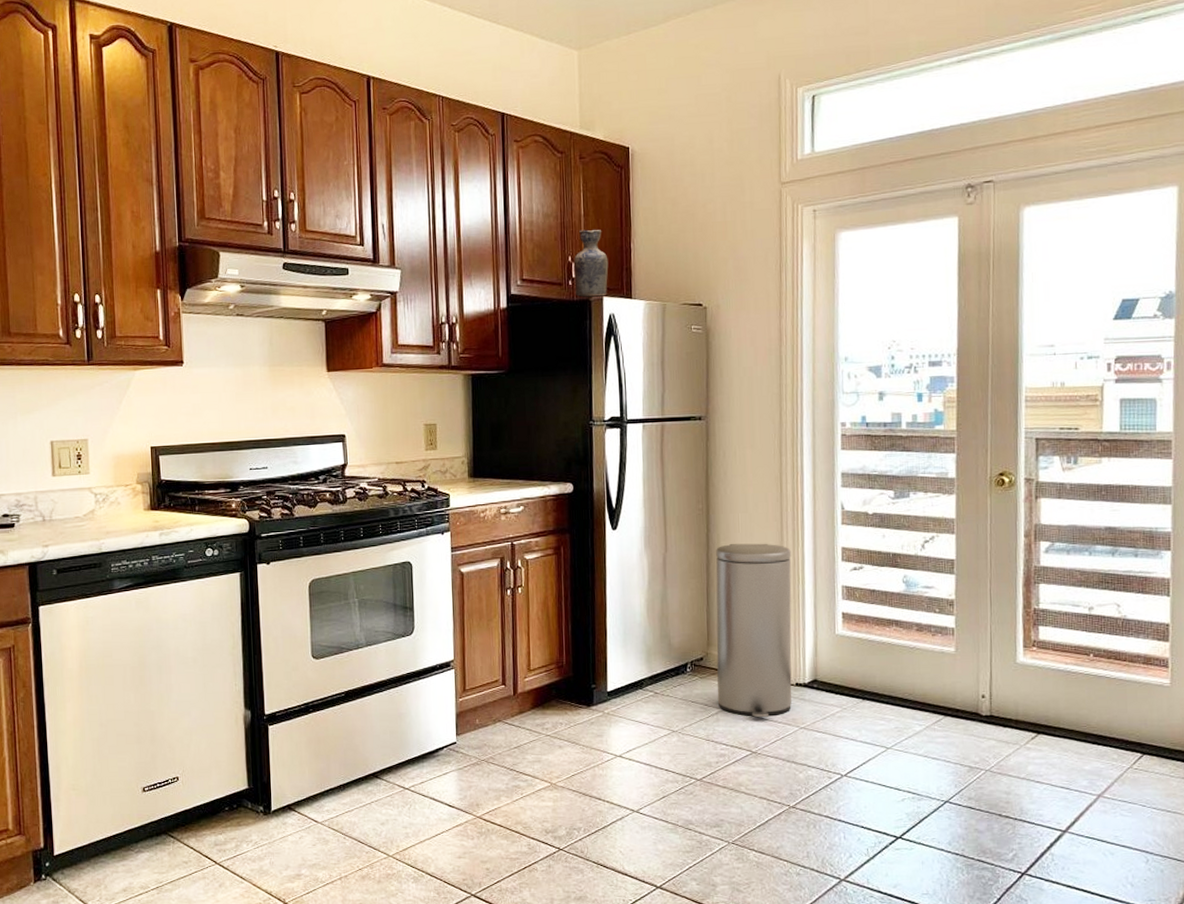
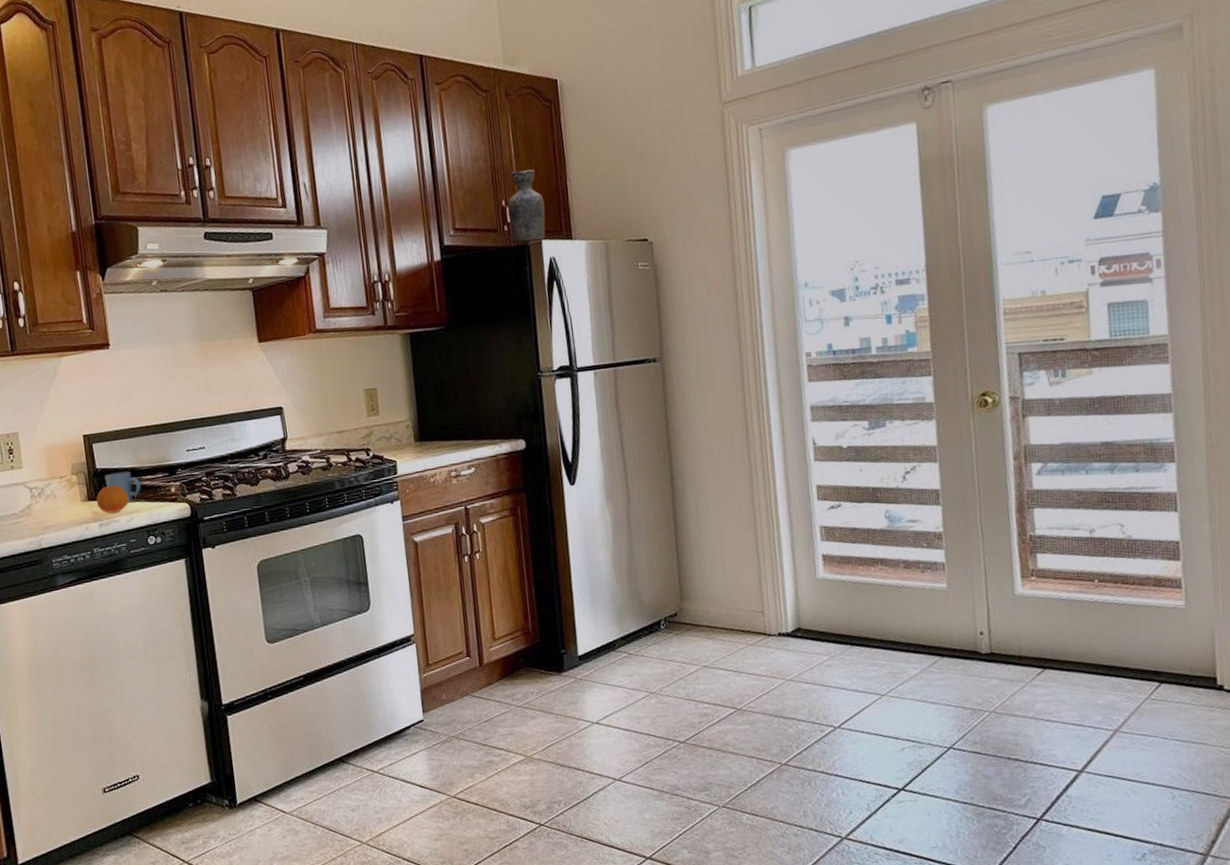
fruit: none [158,496,191,524] -> present [96,485,130,514]
mug: none [168,484,203,516] -> present [104,471,141,504]
pedal bin: present [715,543,792,717] -> none [682,487,775,672]

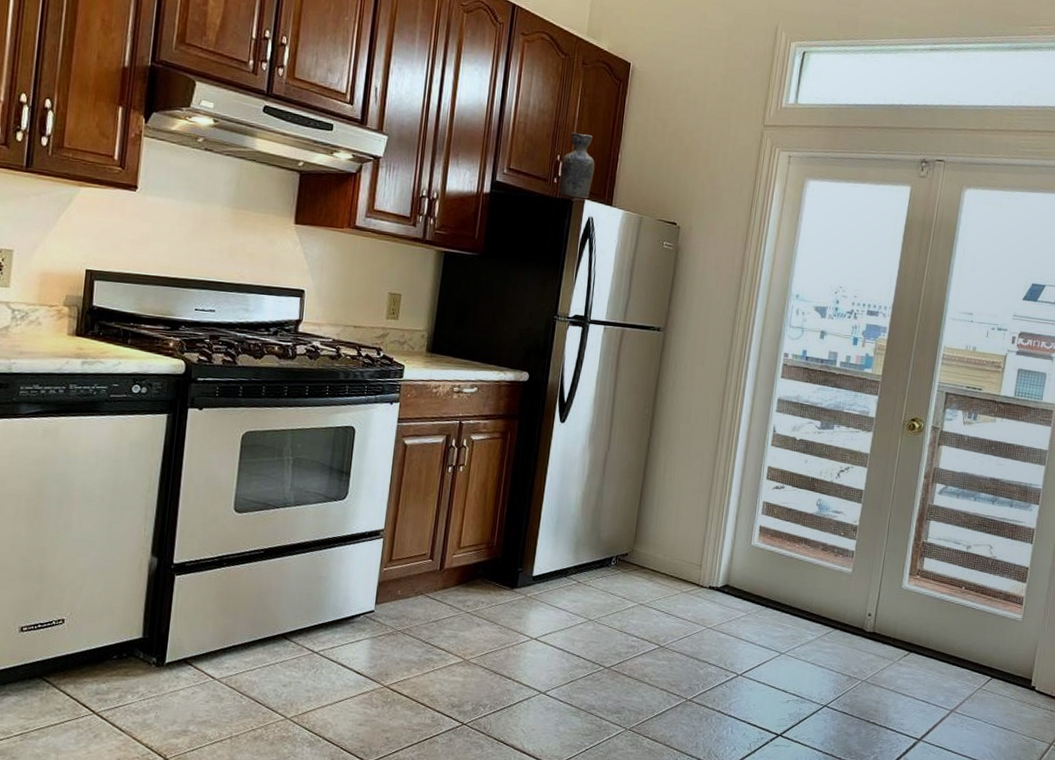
fruit: present [96,485,130,514] -> none [84,325,122,354]
mug: present [104,471,141,504] -> none [99,314,138,348]

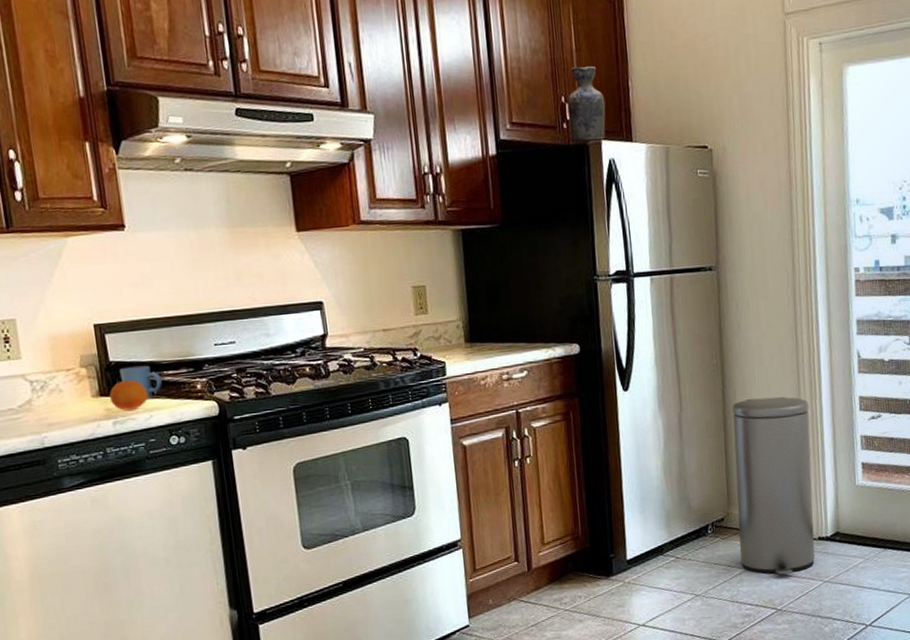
fruit: none [84,325,122,354] -> present [109,379,149,411]
mug: none [99,314,138,348] -> present [119,365,162,401]
pedal bin: none [635,450,723,615] -> present [732,396,815,574]

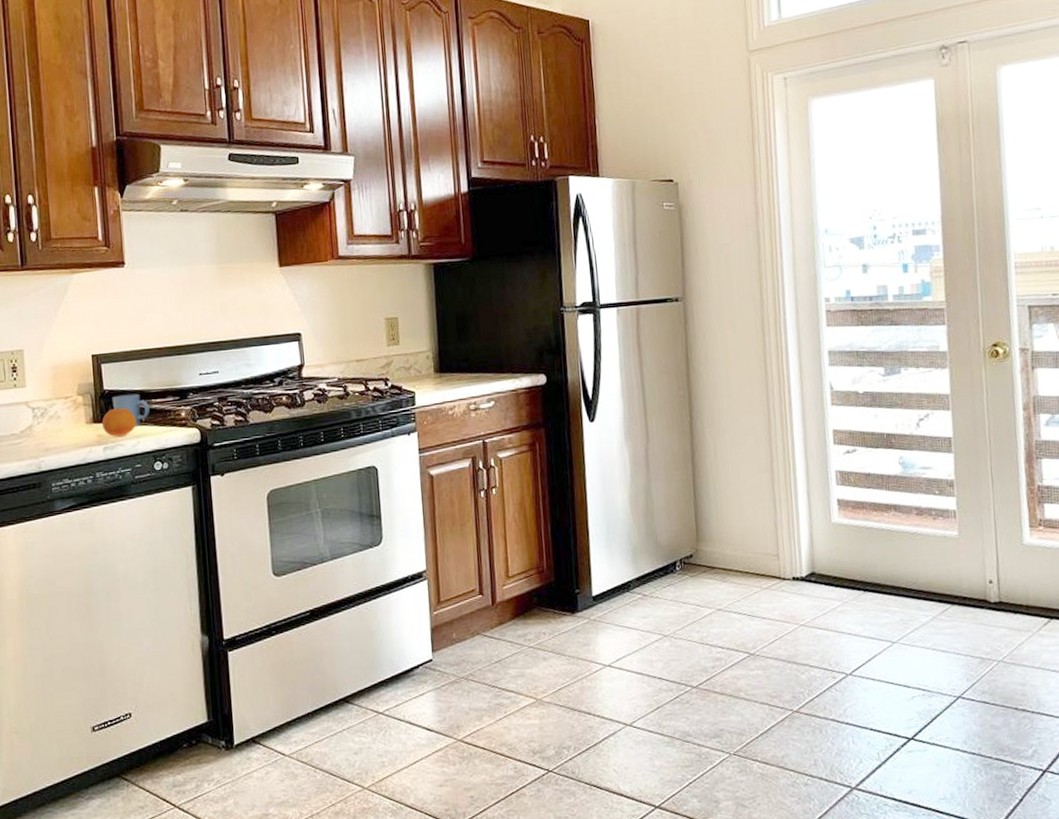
ceramic jug: present [567,66,606,142] -> none [536,106,573,178]
pedal bin: present [732,396,815,574] -> none [700,429,789,616]

